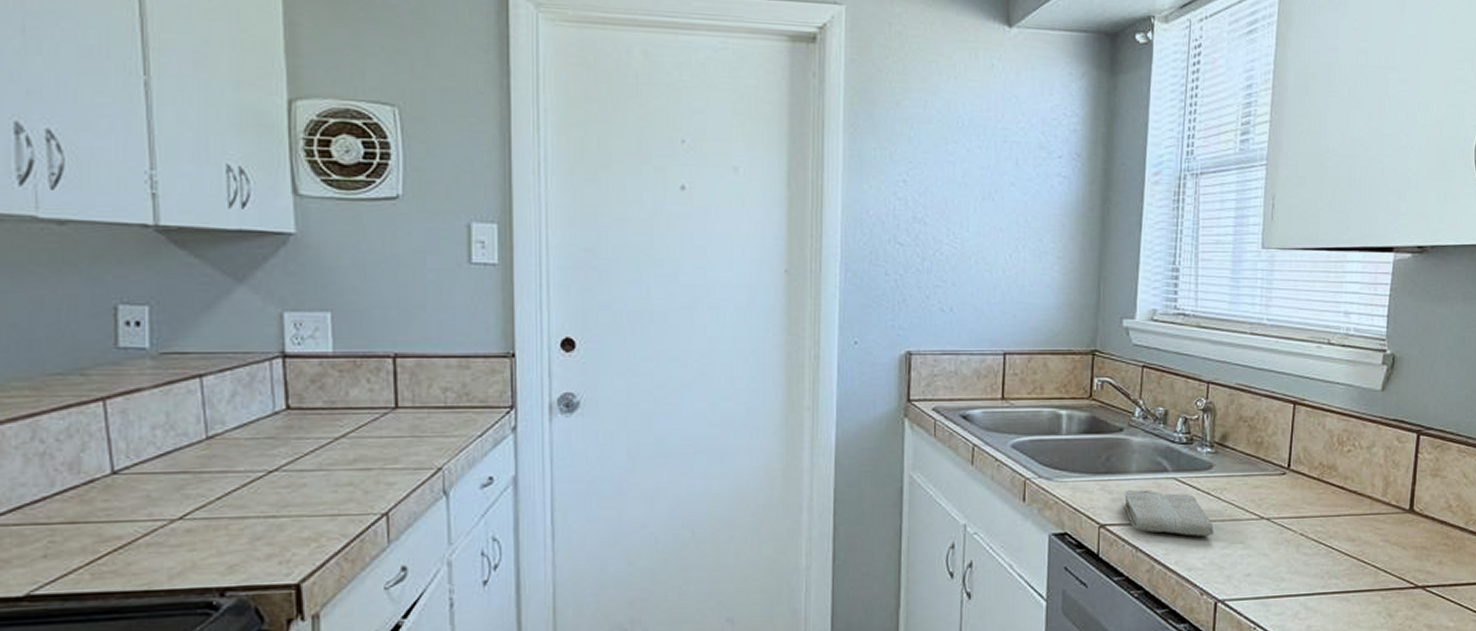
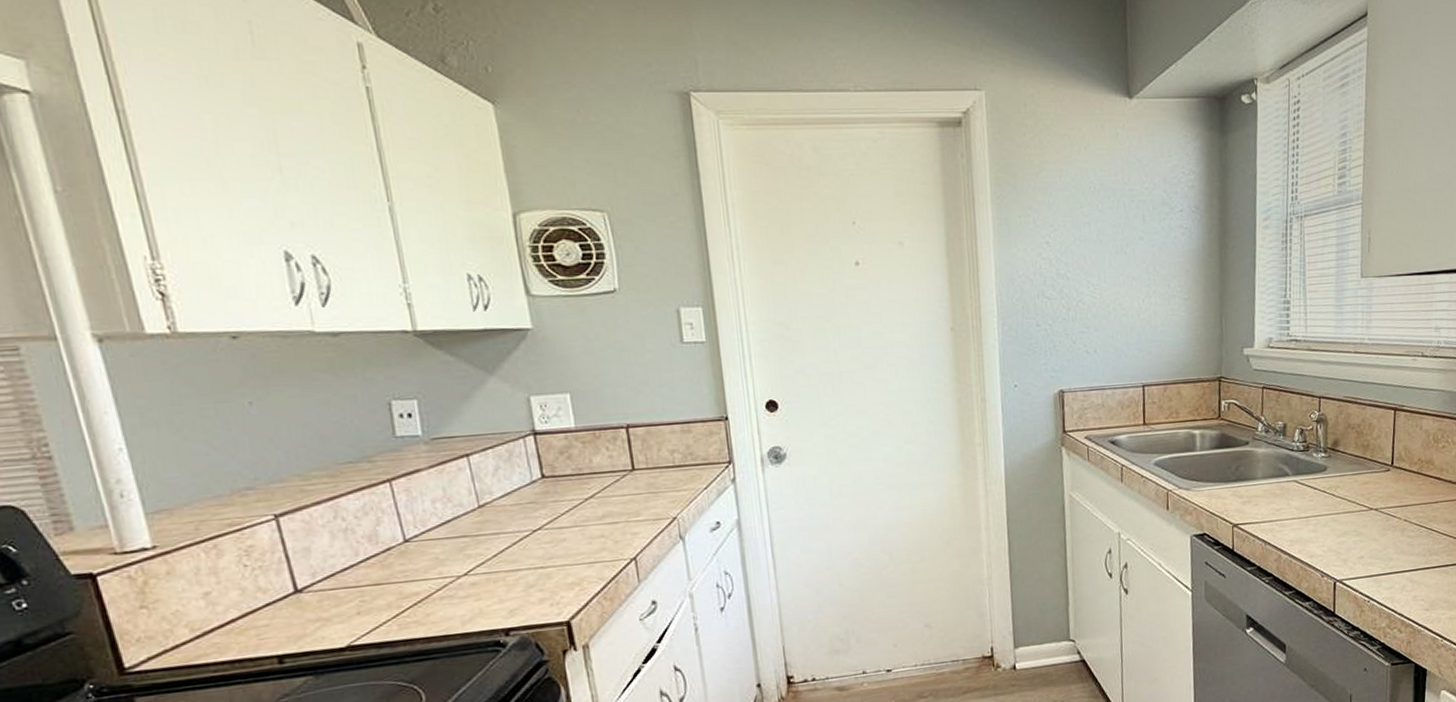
washcloth: present [1124,489,1214,537] -> none [1253,492,1330,529]

